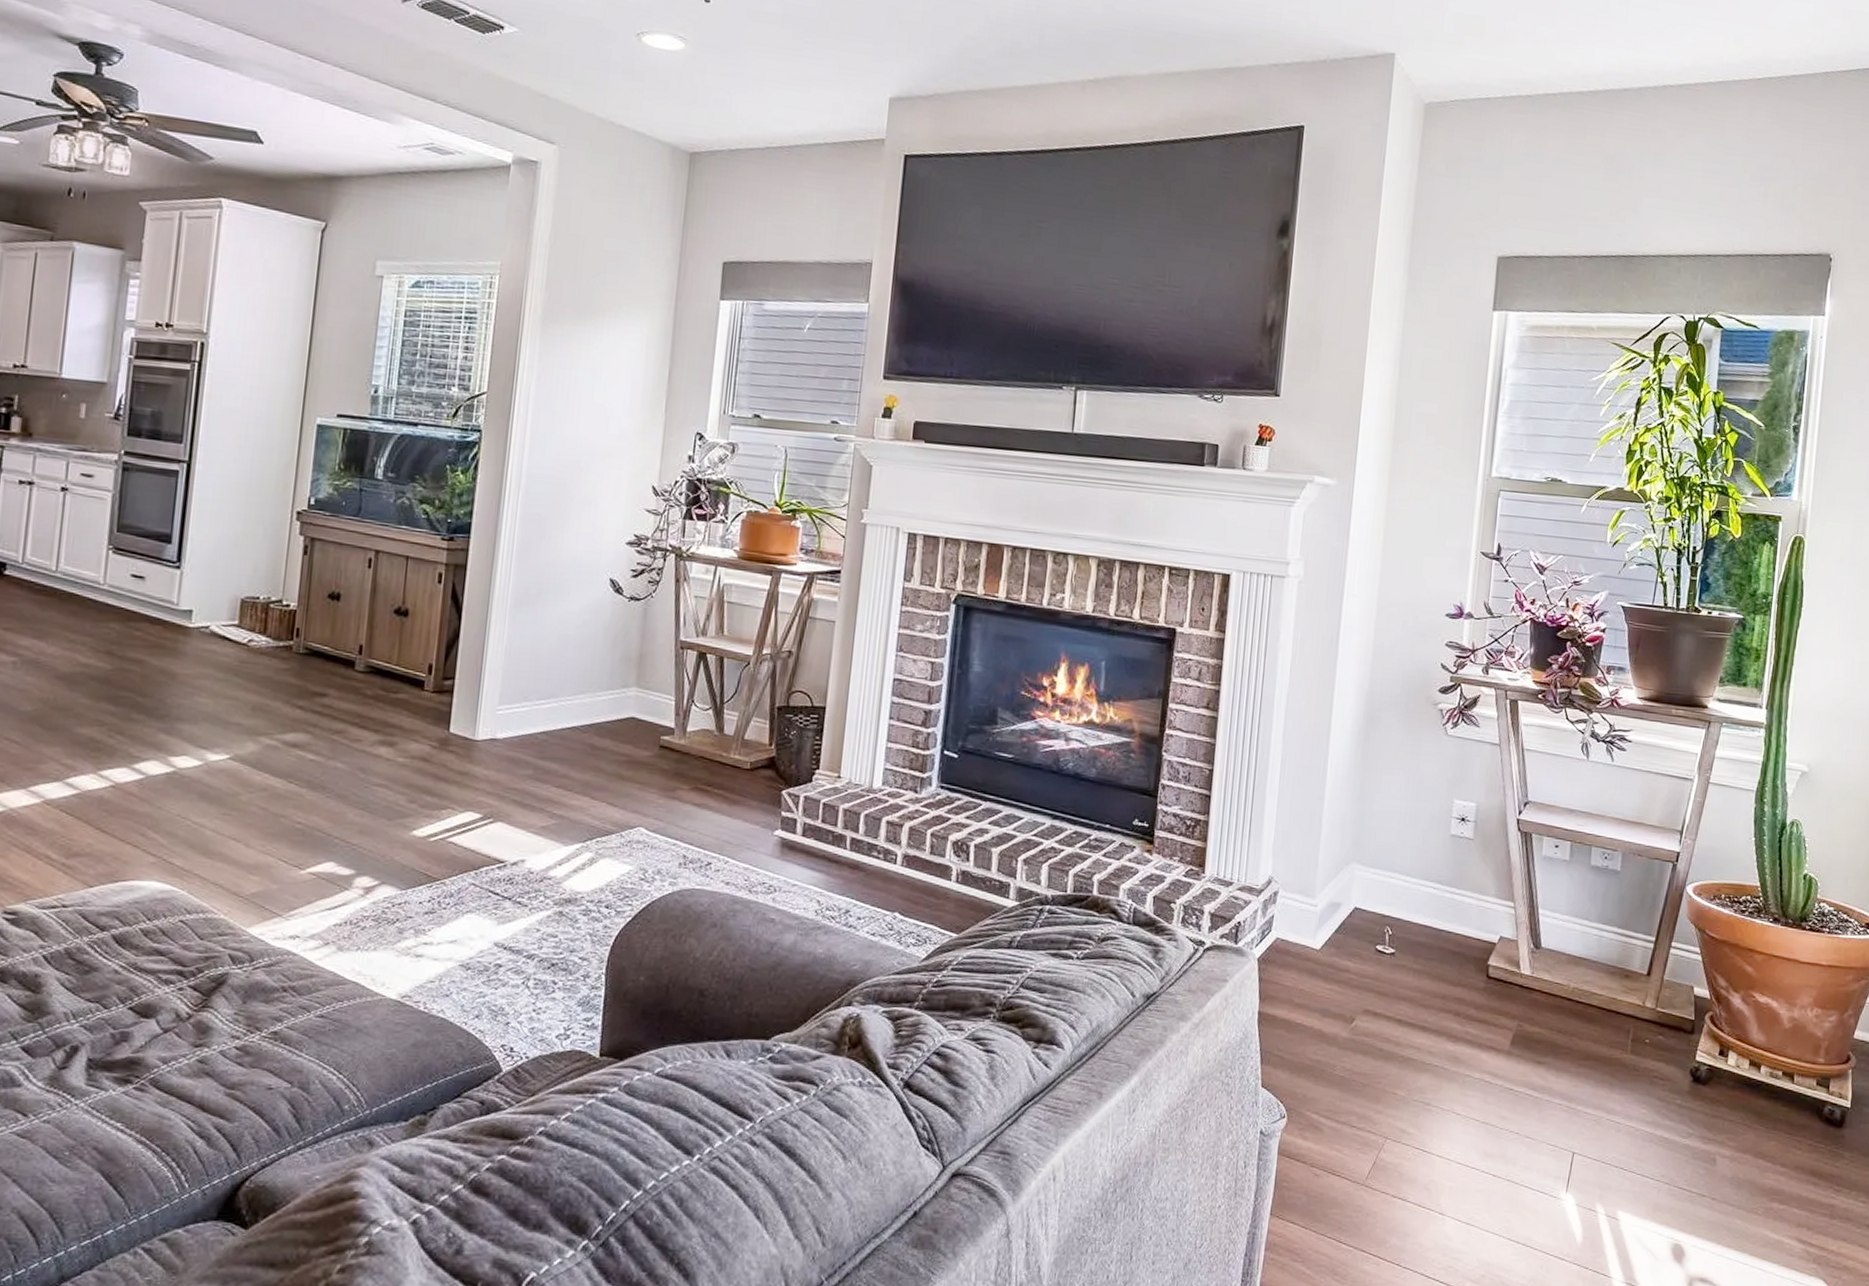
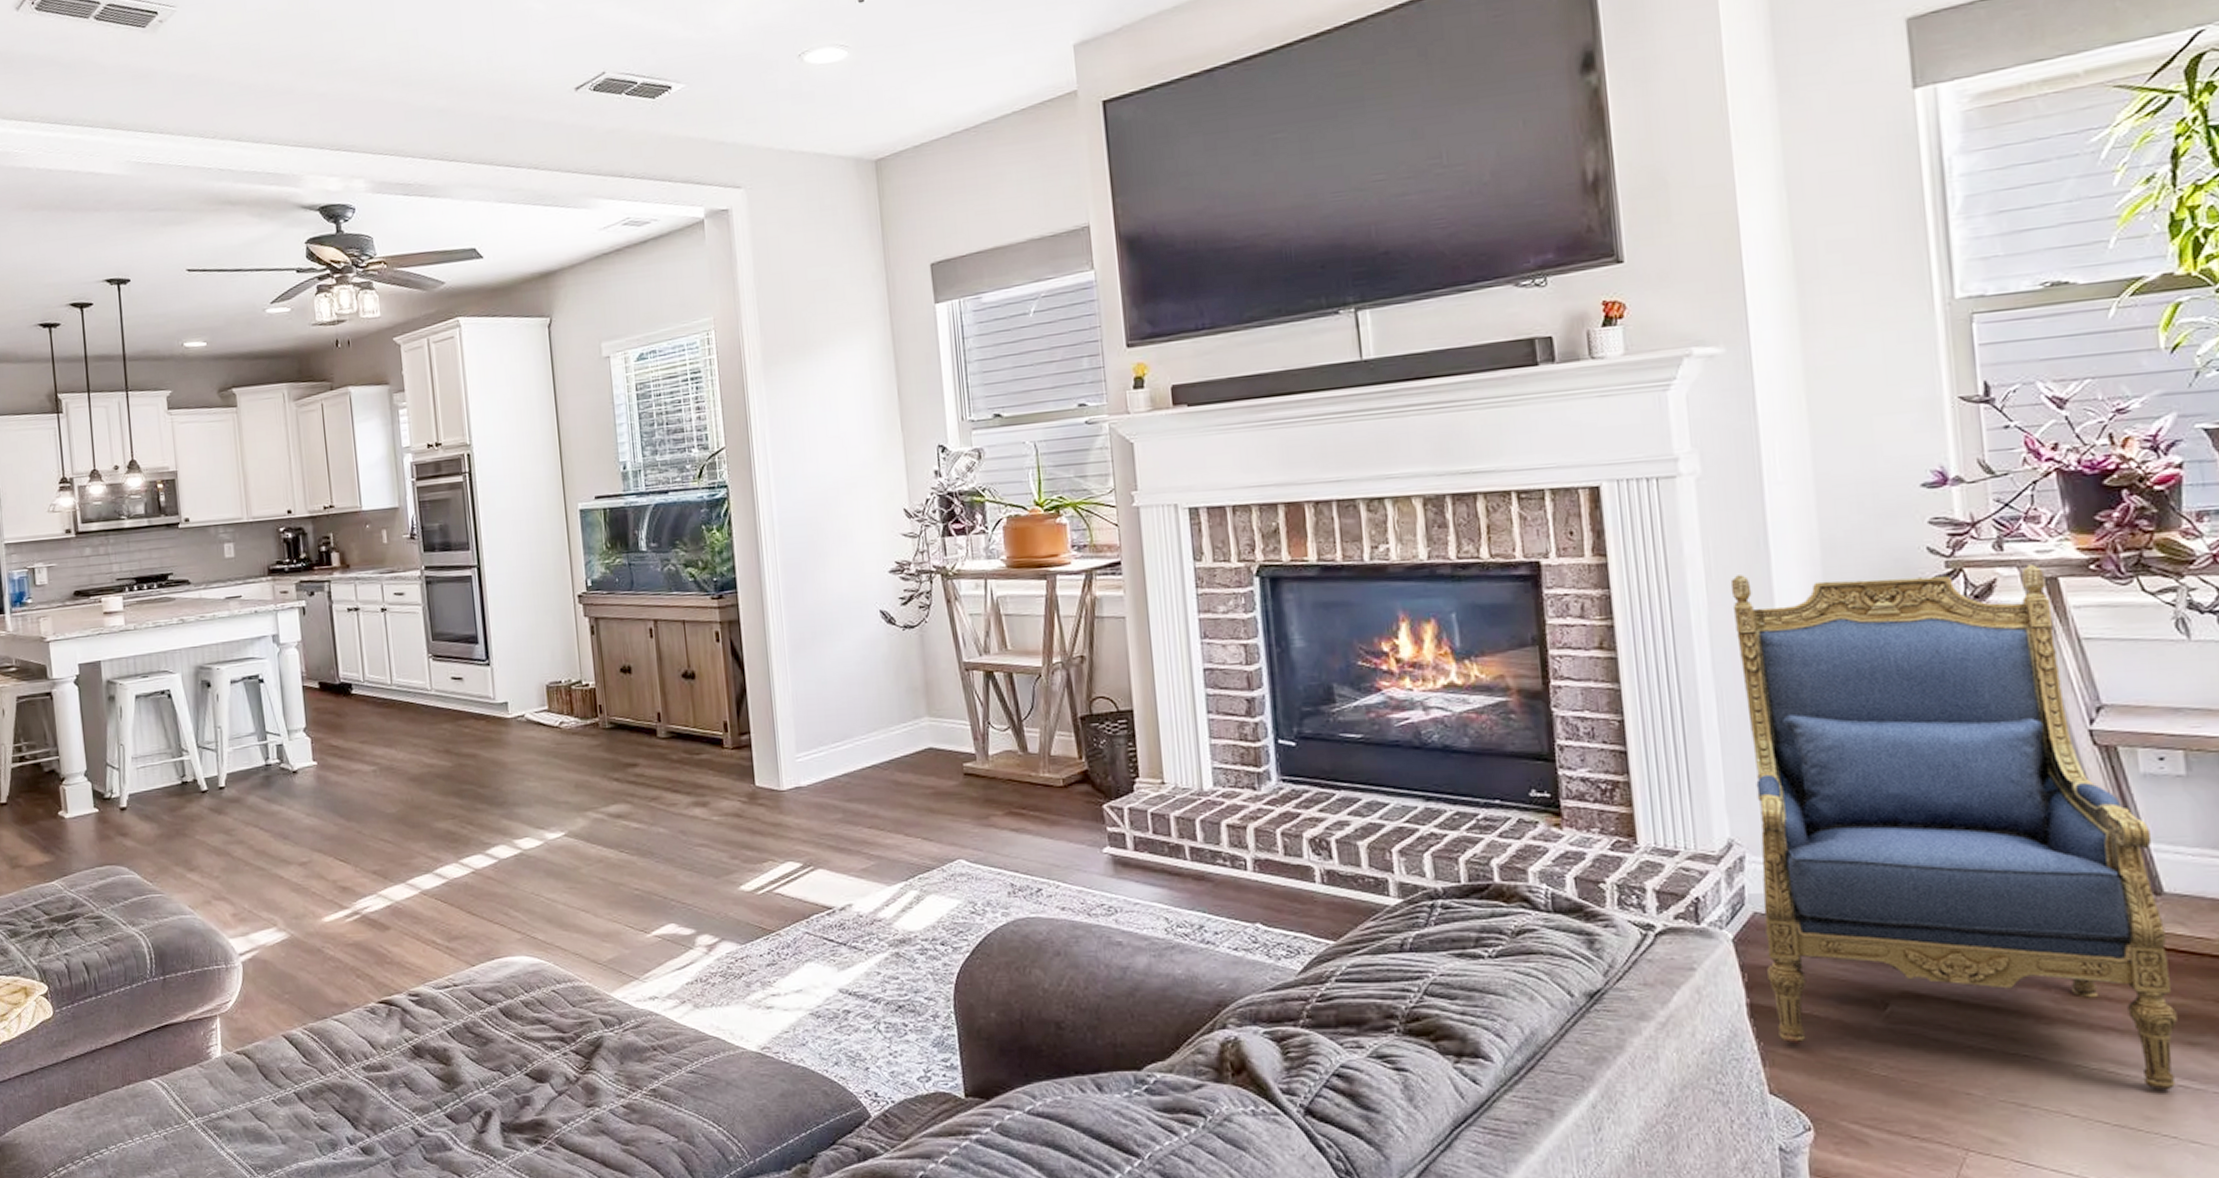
armchair: none [1276,664,1542,1097] -> present [1730,565,2177,1091]

